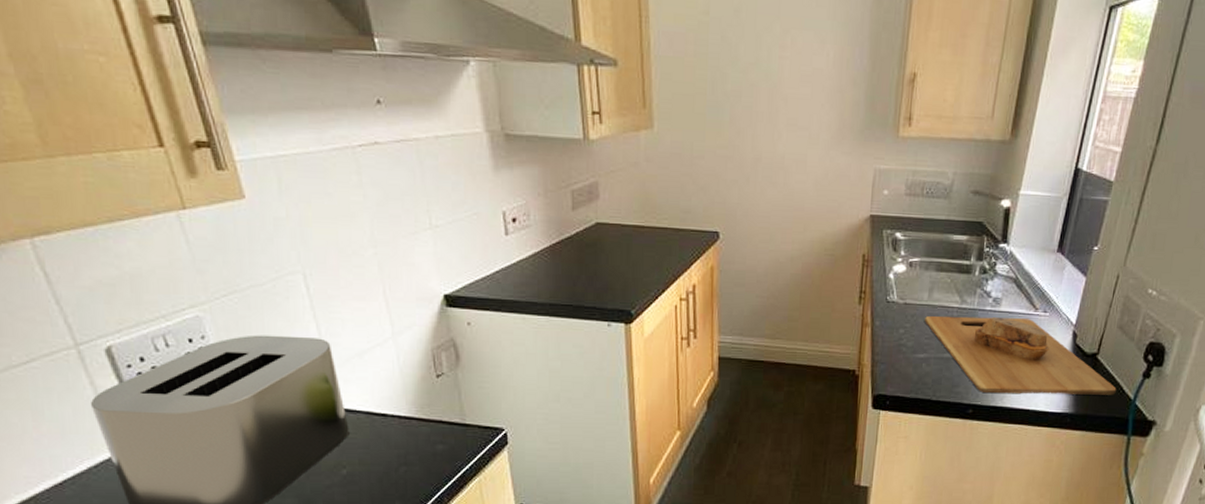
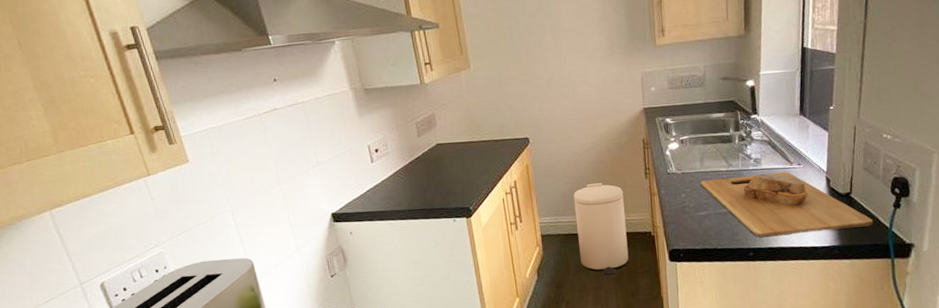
pedal bin: none [763,302,829,417] -> present [573,183,629,276]

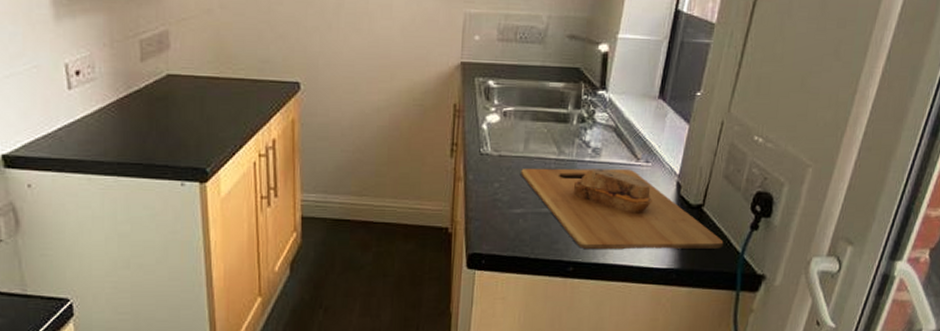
pedal bin: present [573,183,629,276] -> none [350,156,419,279]

